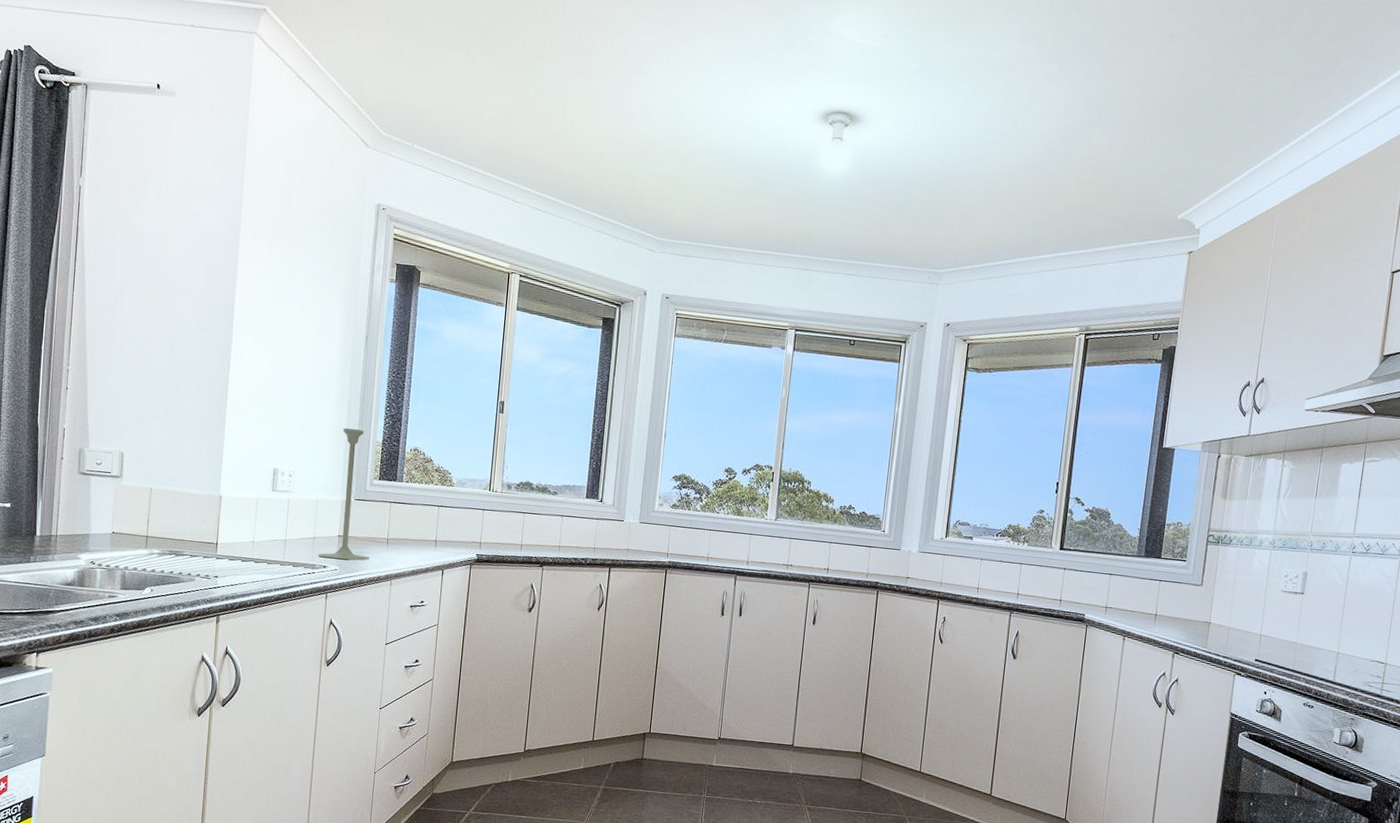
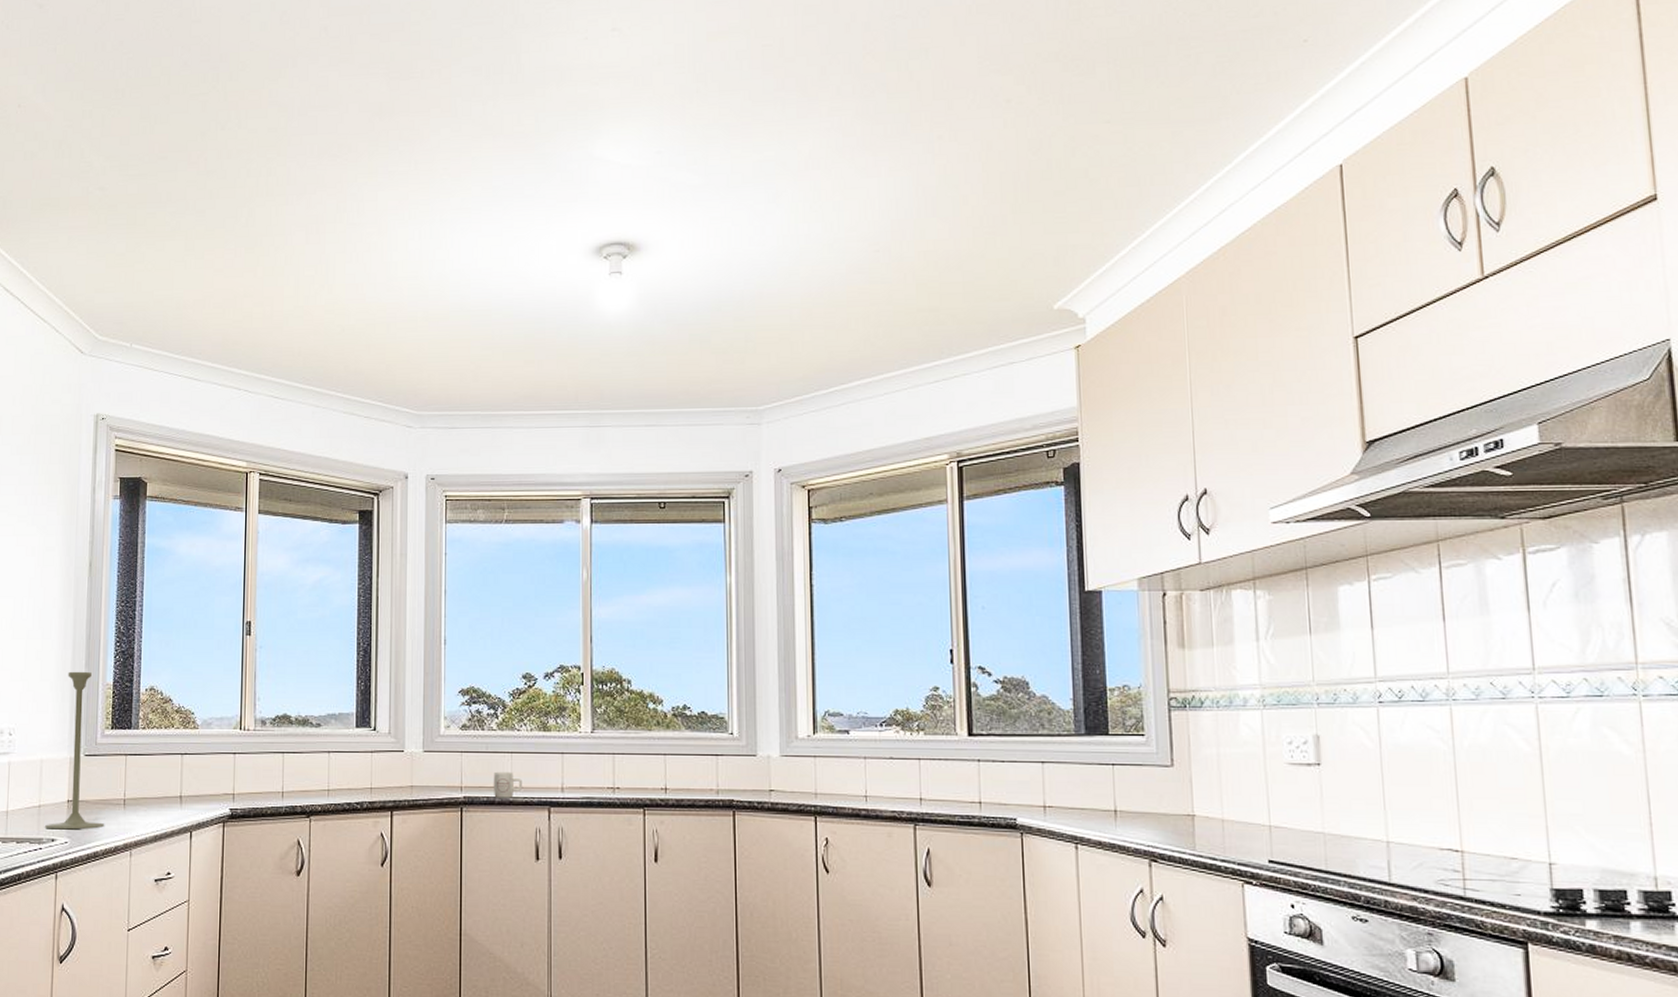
mug: none [693,544,717,566] -> present [493,771,522,798]

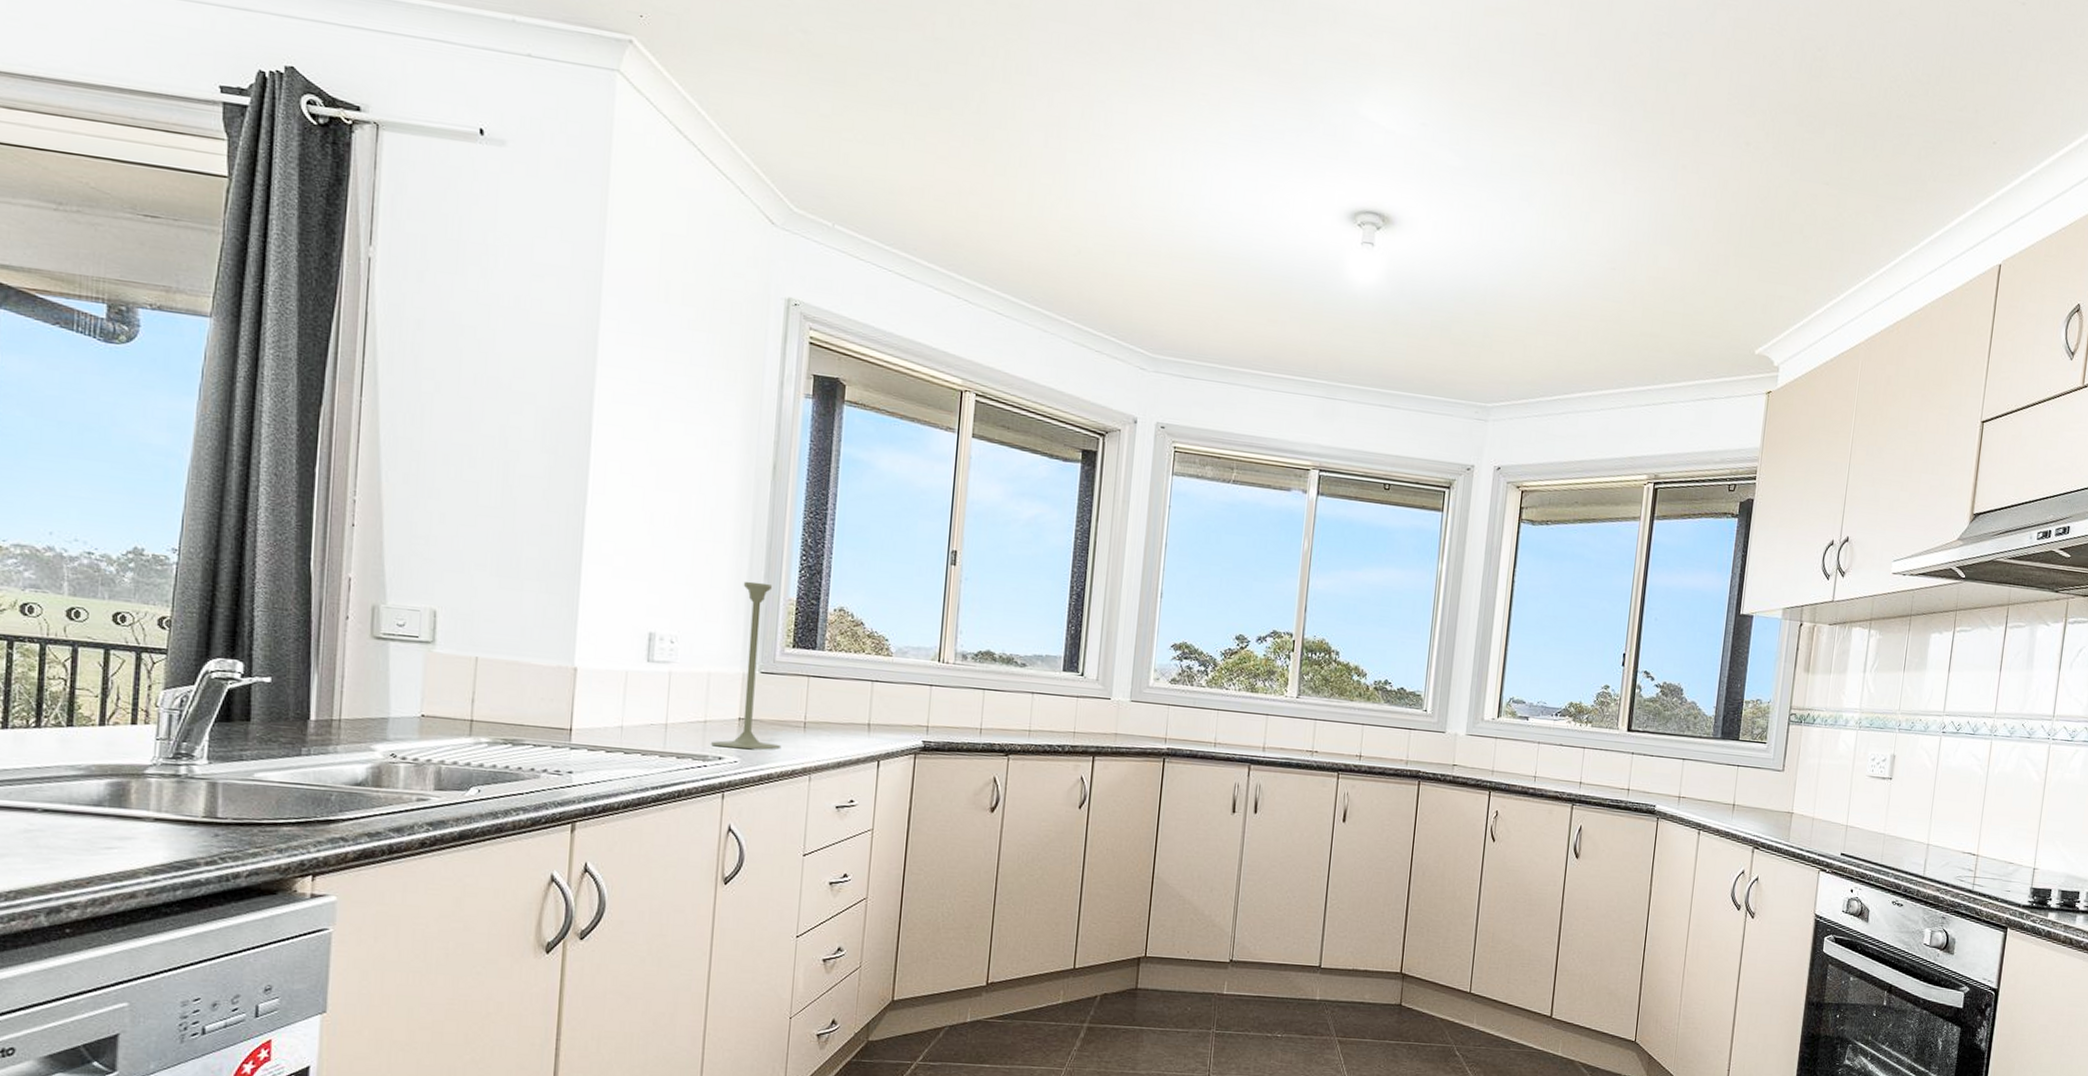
mug: present [493,771,522,798] -> none [1197,726,1226,753]

